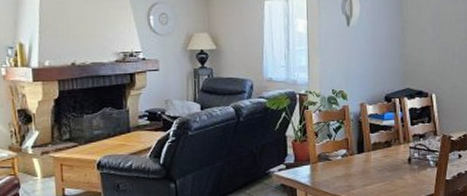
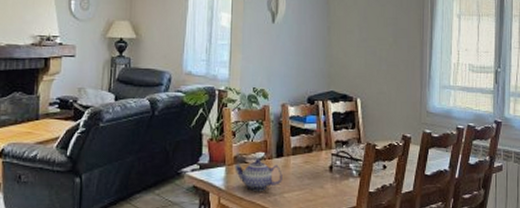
teapot: none [319,155,364,185] -> present [235,158,283,191]

